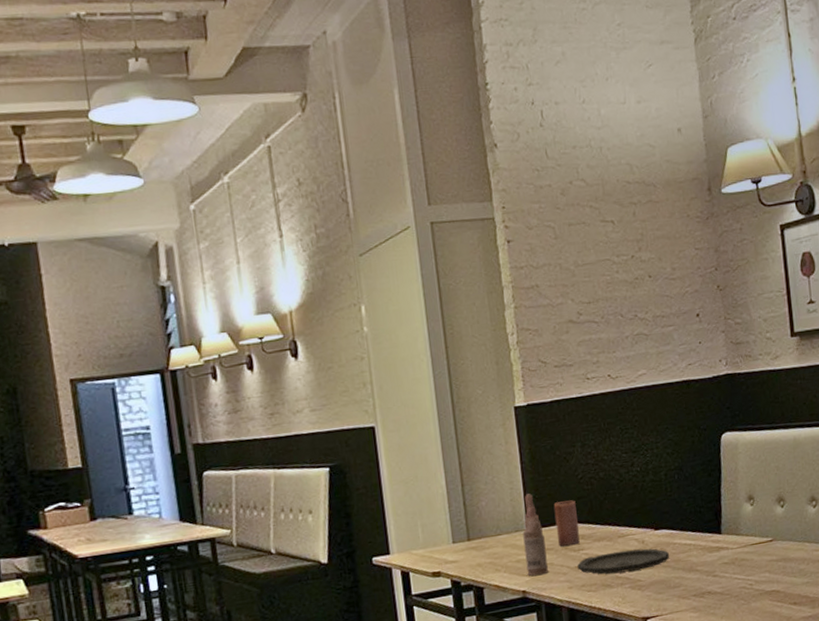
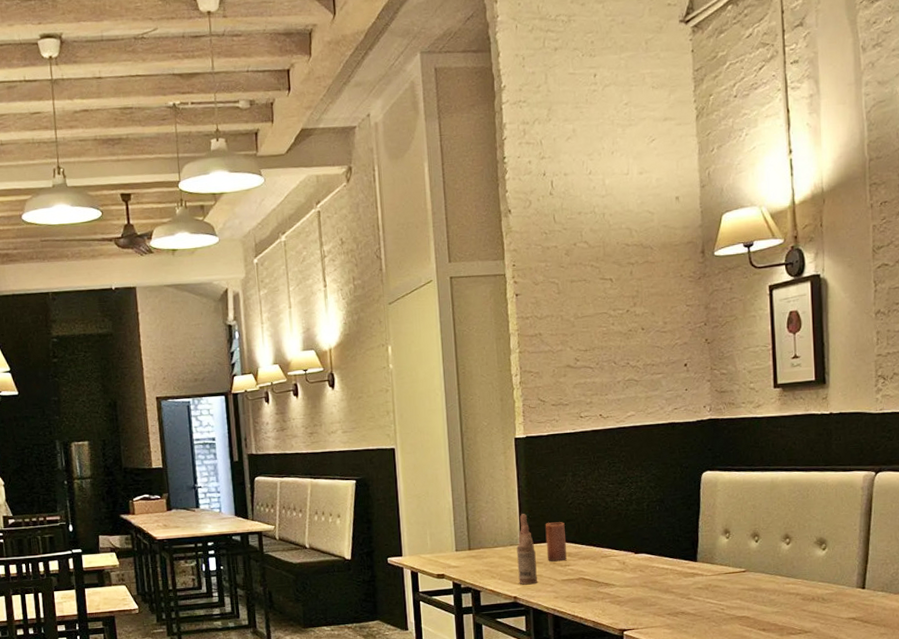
plate: present [577,548,670,575] -> none [563,569,648,589]

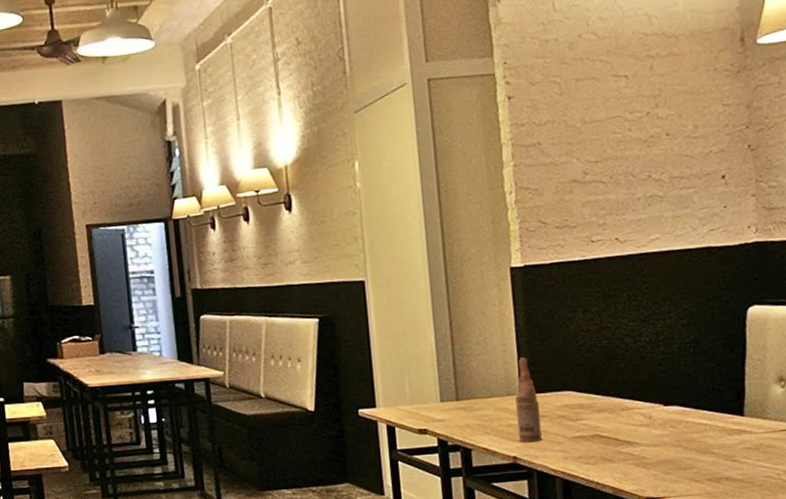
candle: present [545,522,567,562] -> none [550,367,578,415]

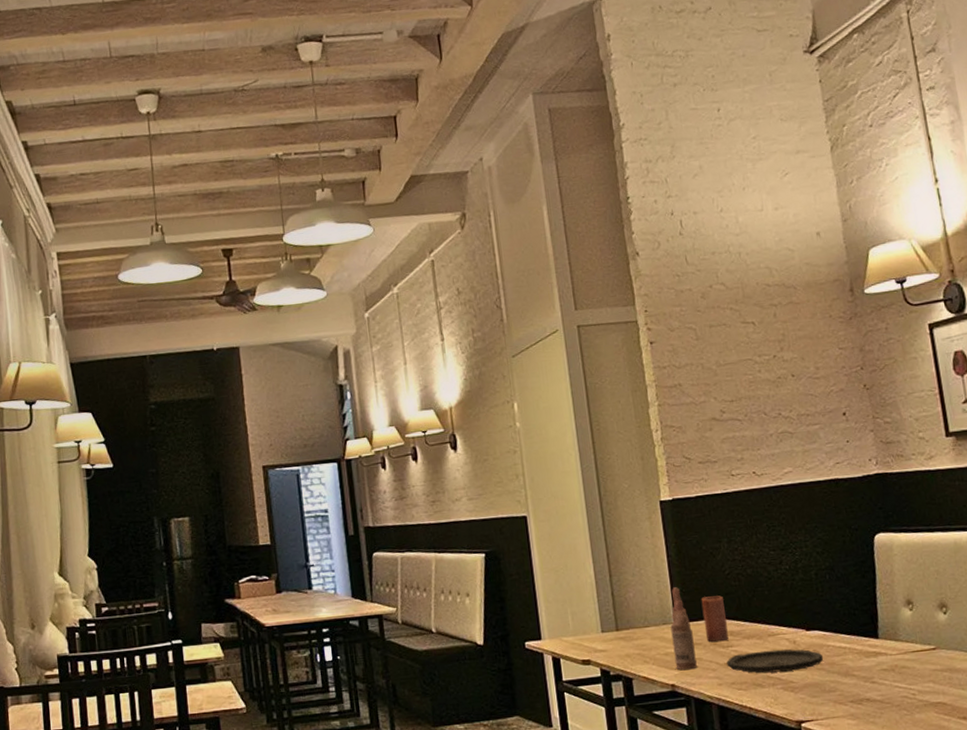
candle: none [550,367,578,415] -> present [701,595,729,643]
plate: none [574,424,681,448] -> present [726,649,824,674]

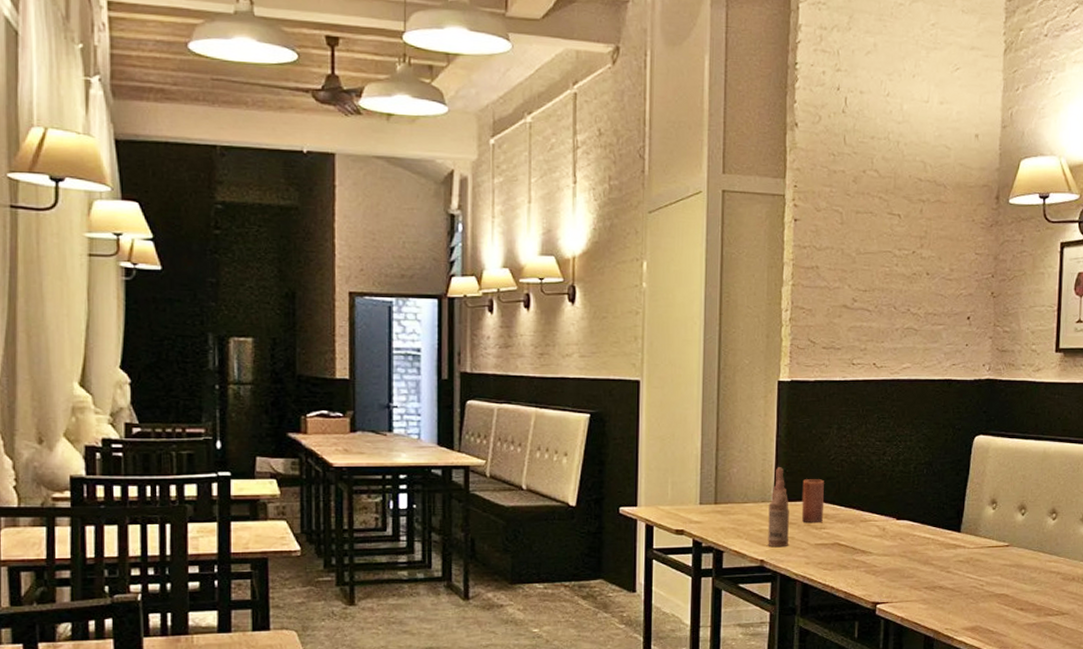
plate: present [726,649,824,674] -> none [817,535,908,556]

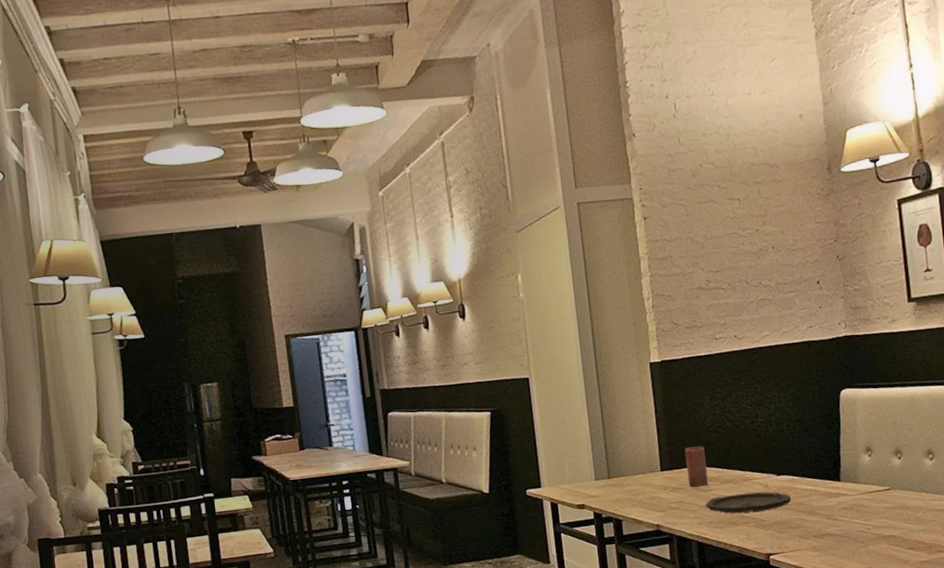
bottle: present [767,467,790,548] -> none [657,439,681,512]
plate: none [817,535,908,556] -> present [706,492,792,514]

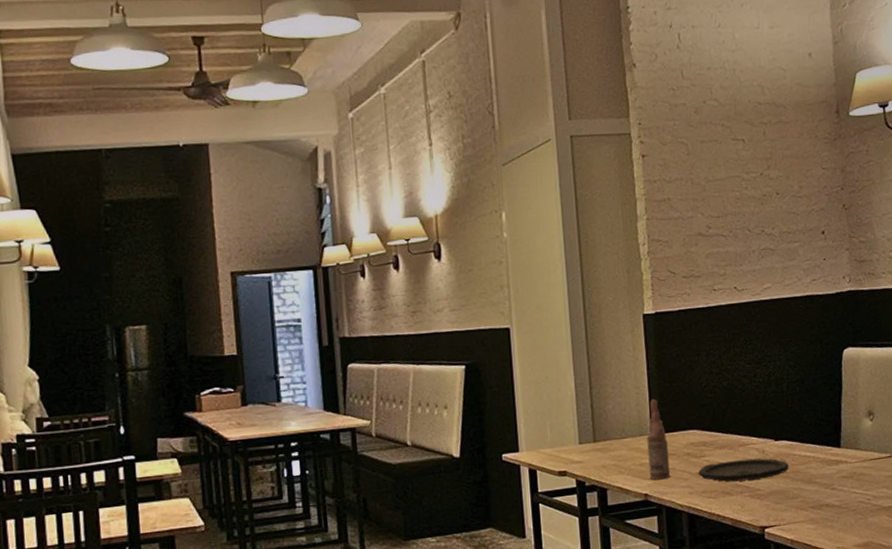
bottle: none [657,439,681,512] -> present [647,399,671,480]
candle: present [684,446,708,487] -> none [677,407,702,453]

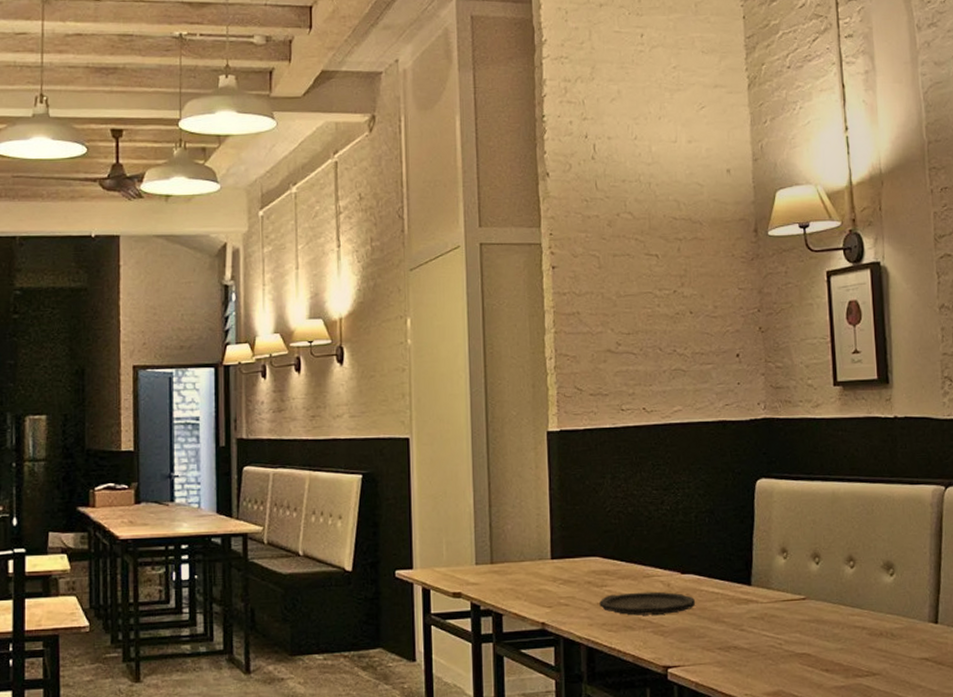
bottle: present [647,399,671,480] -> none [546,522,570,608]

